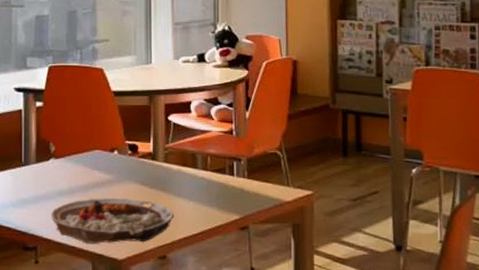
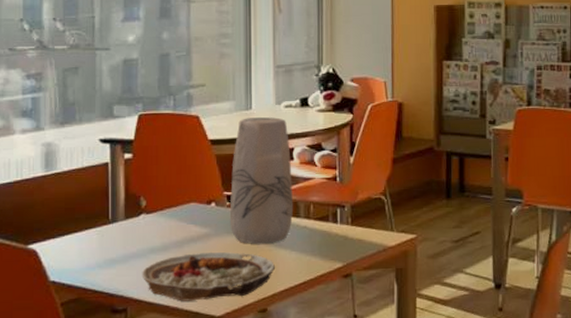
vase: none [131,71,191,192] -> present [229,117,293,244]

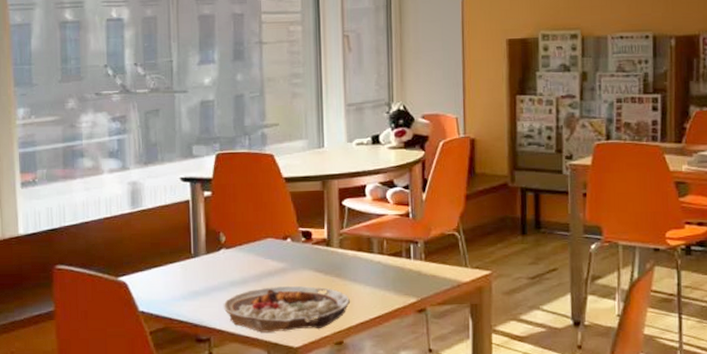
vase: present [229,117,293,244] -> none [305,155,366,279]

